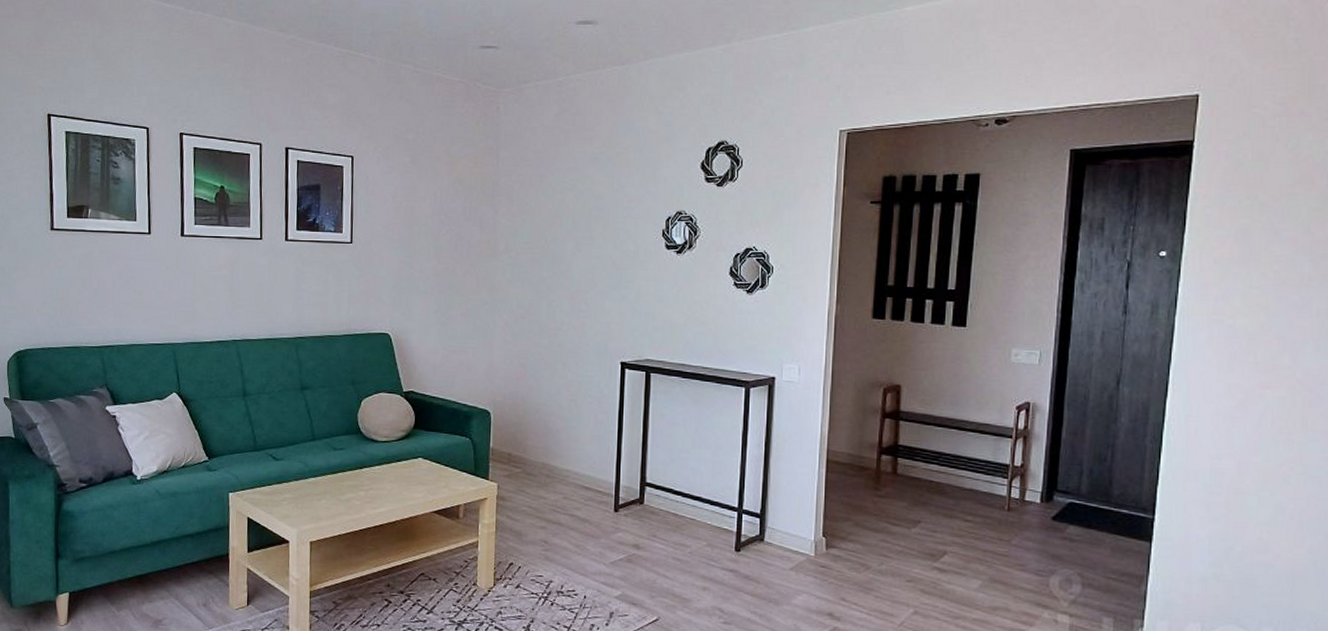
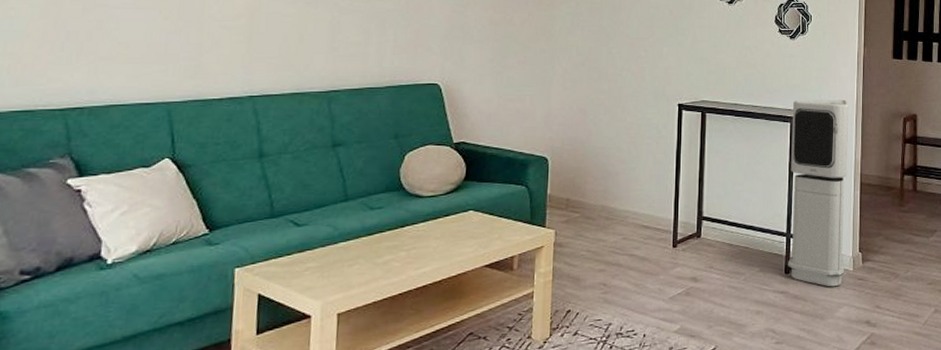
air purifier: none [739,362,815,572] -> present [788,99,849,287]

